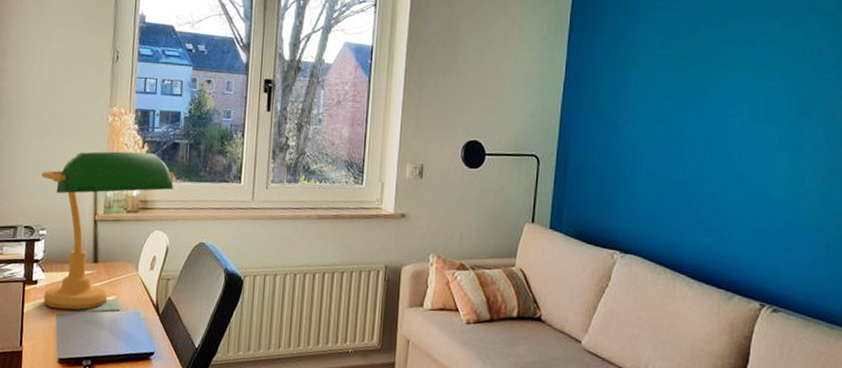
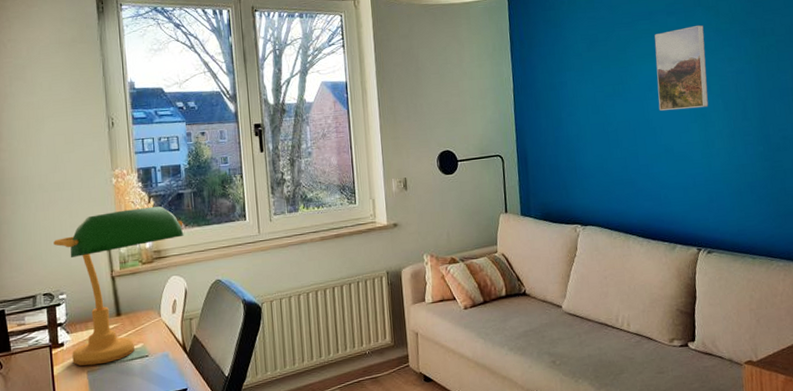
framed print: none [740,34,815,136] -> present [654,25,709,111]

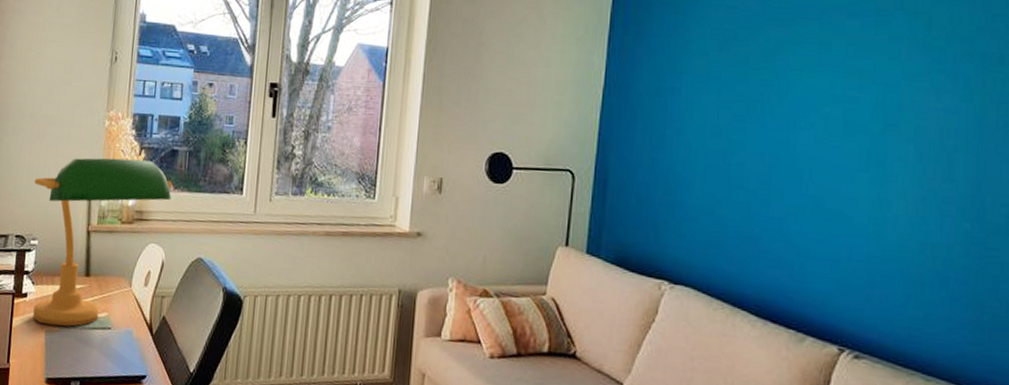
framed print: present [654,25,709,111] -> none [812,36,903,154]

